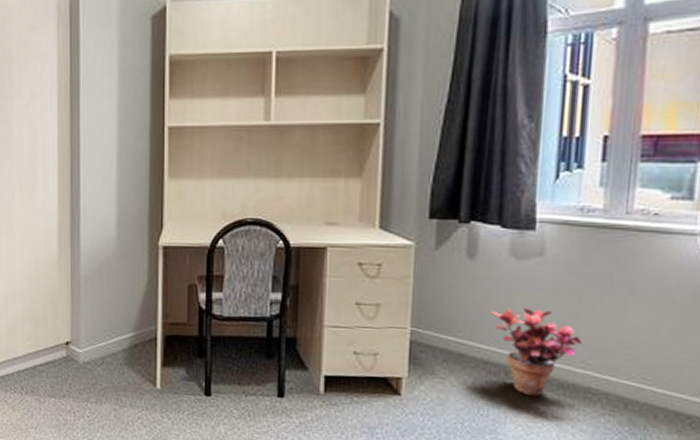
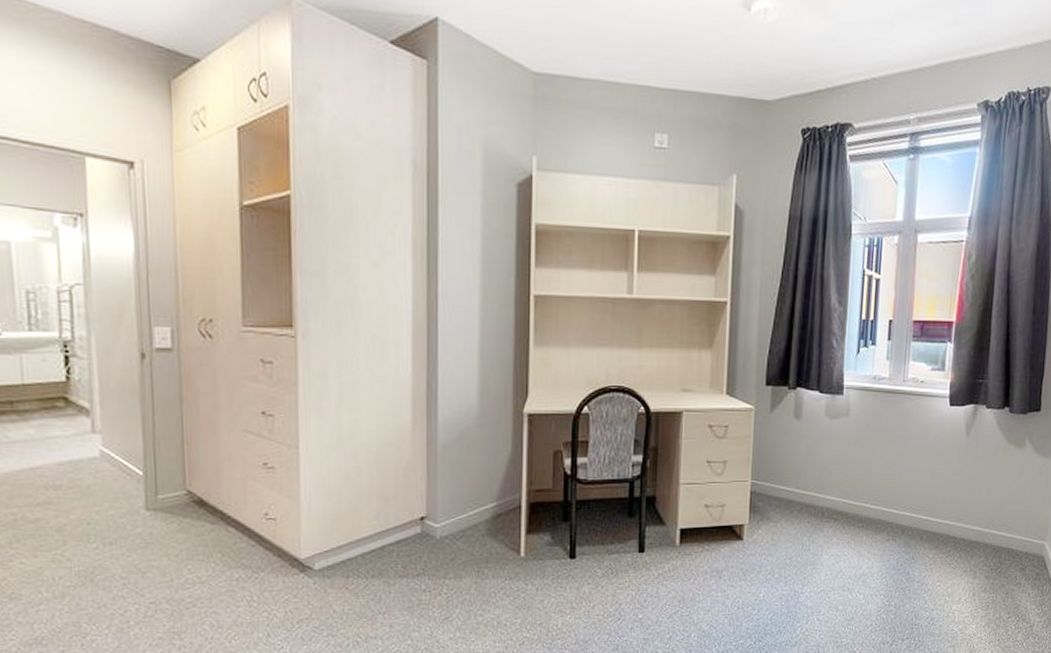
potted plant: present [490,307,584,397] -> none [811,458,876,531]

